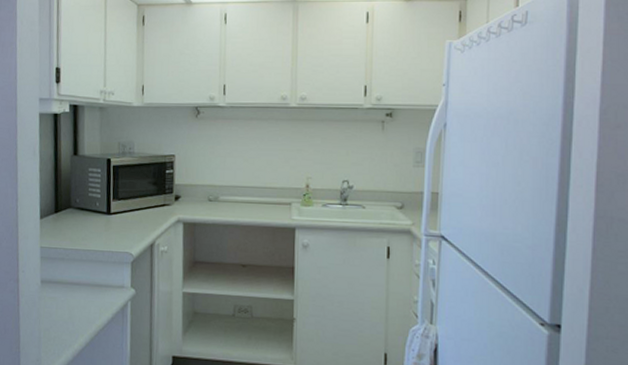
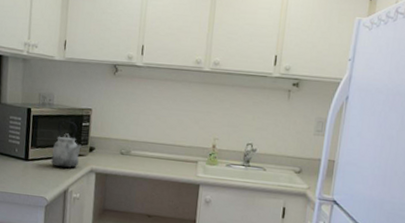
kettle: none [134,169,168,220] -> present [51,121,83,169]

